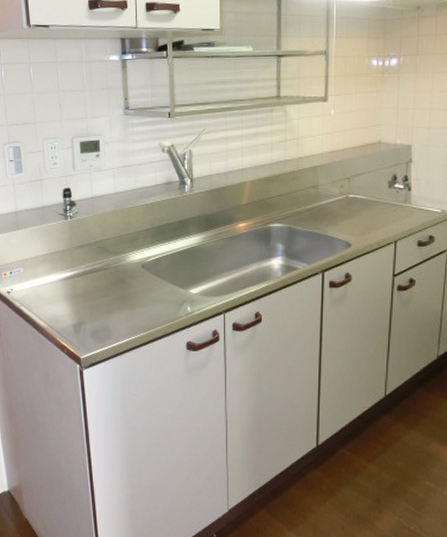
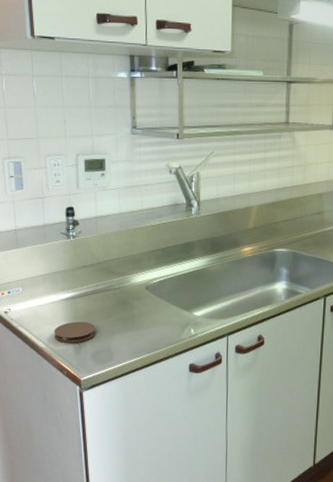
coaster: none [54,300,94,322] -> present [54,321,96,343]

